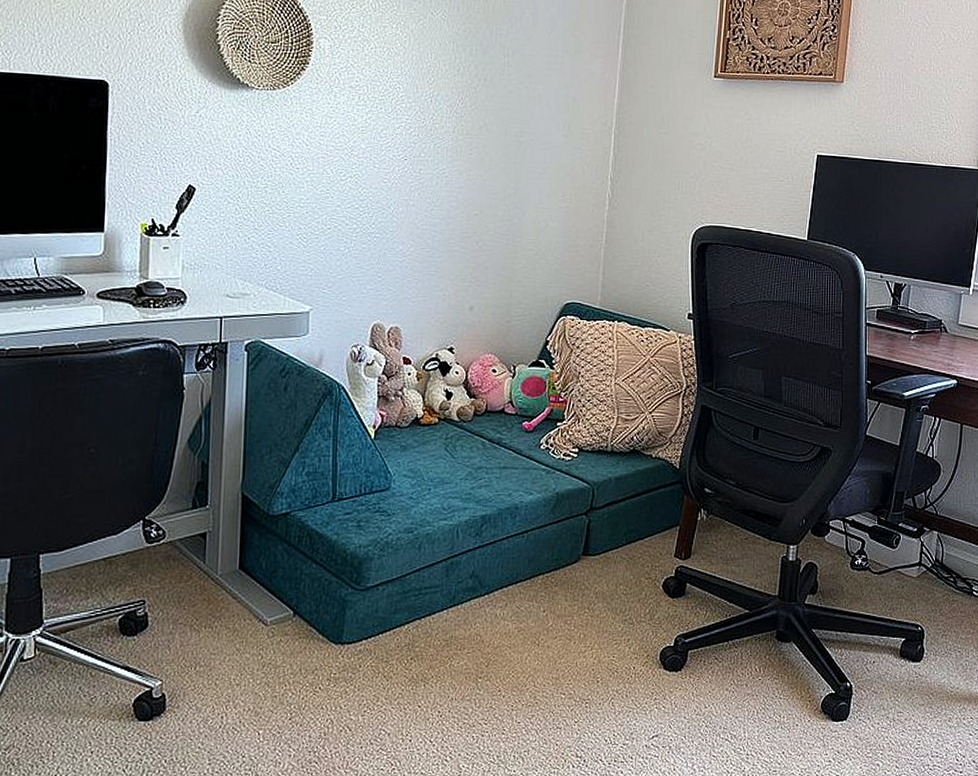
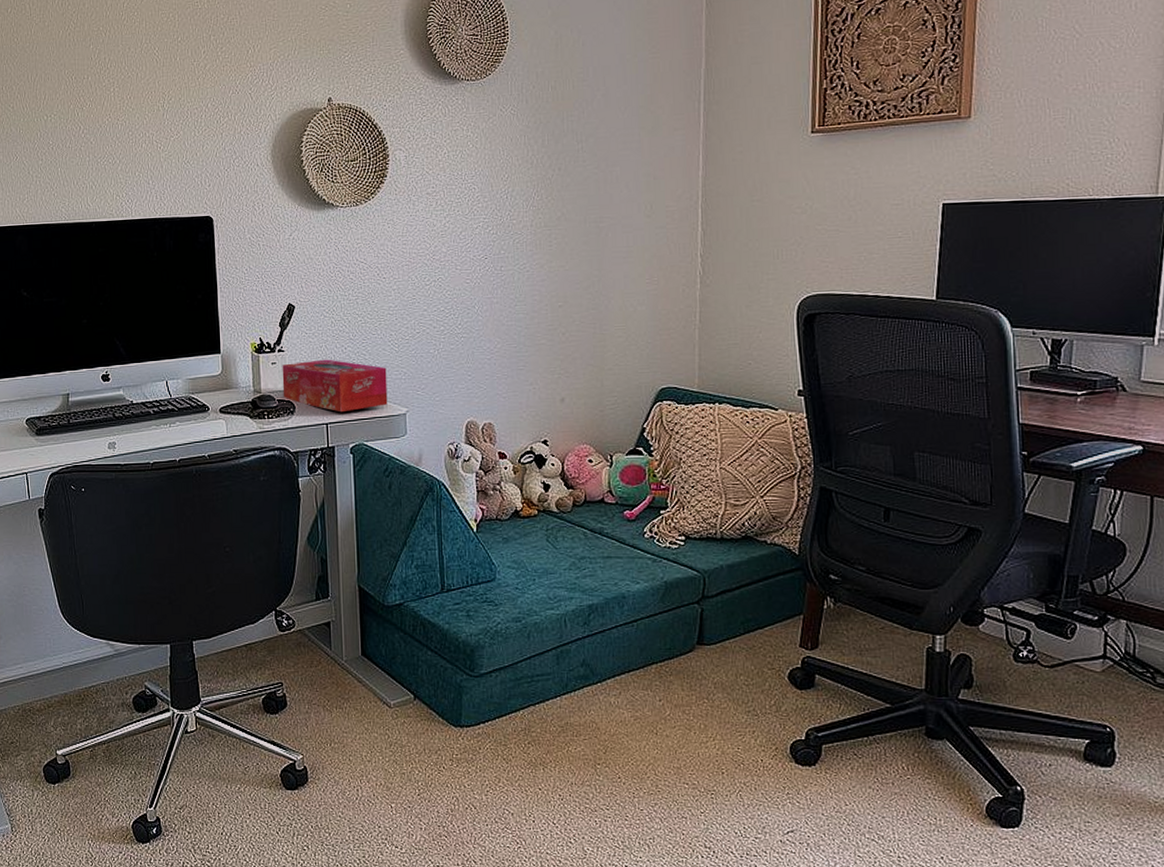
tissue box: none [173,248,292,307] -> present [282,359,388,413]

